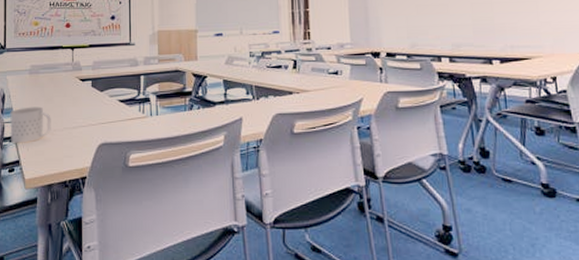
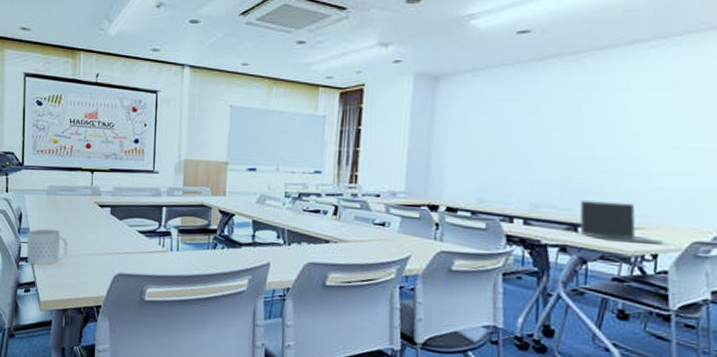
laptop: none [490,37,558,69] -> present [579,200,663,245]

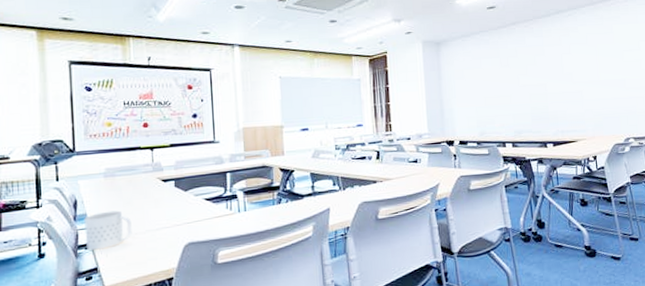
laptop: present [579,200,663,245] -> none [545,122,598,150]

